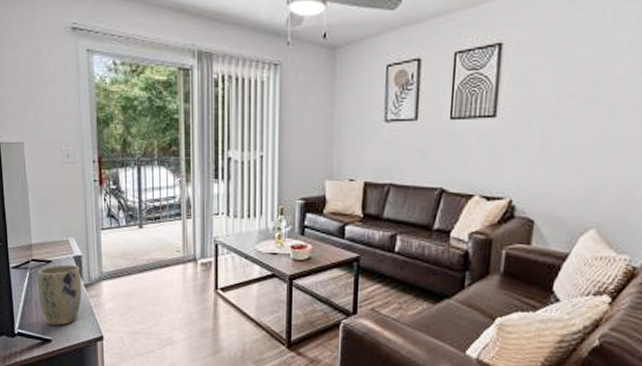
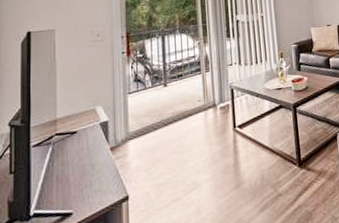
plant pot: present [37,264,82,326] -> none [61,131,107,198]

